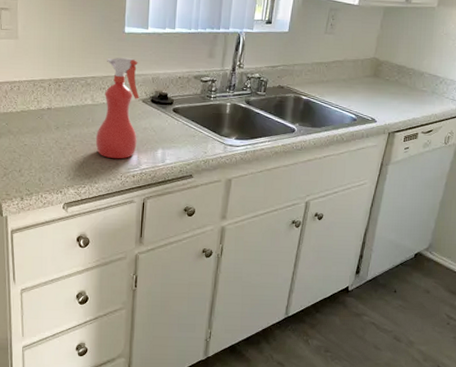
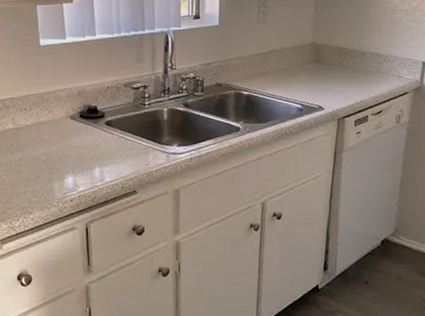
spray bottle: present [95,57,139,159] -> none [23,72,71,185]

